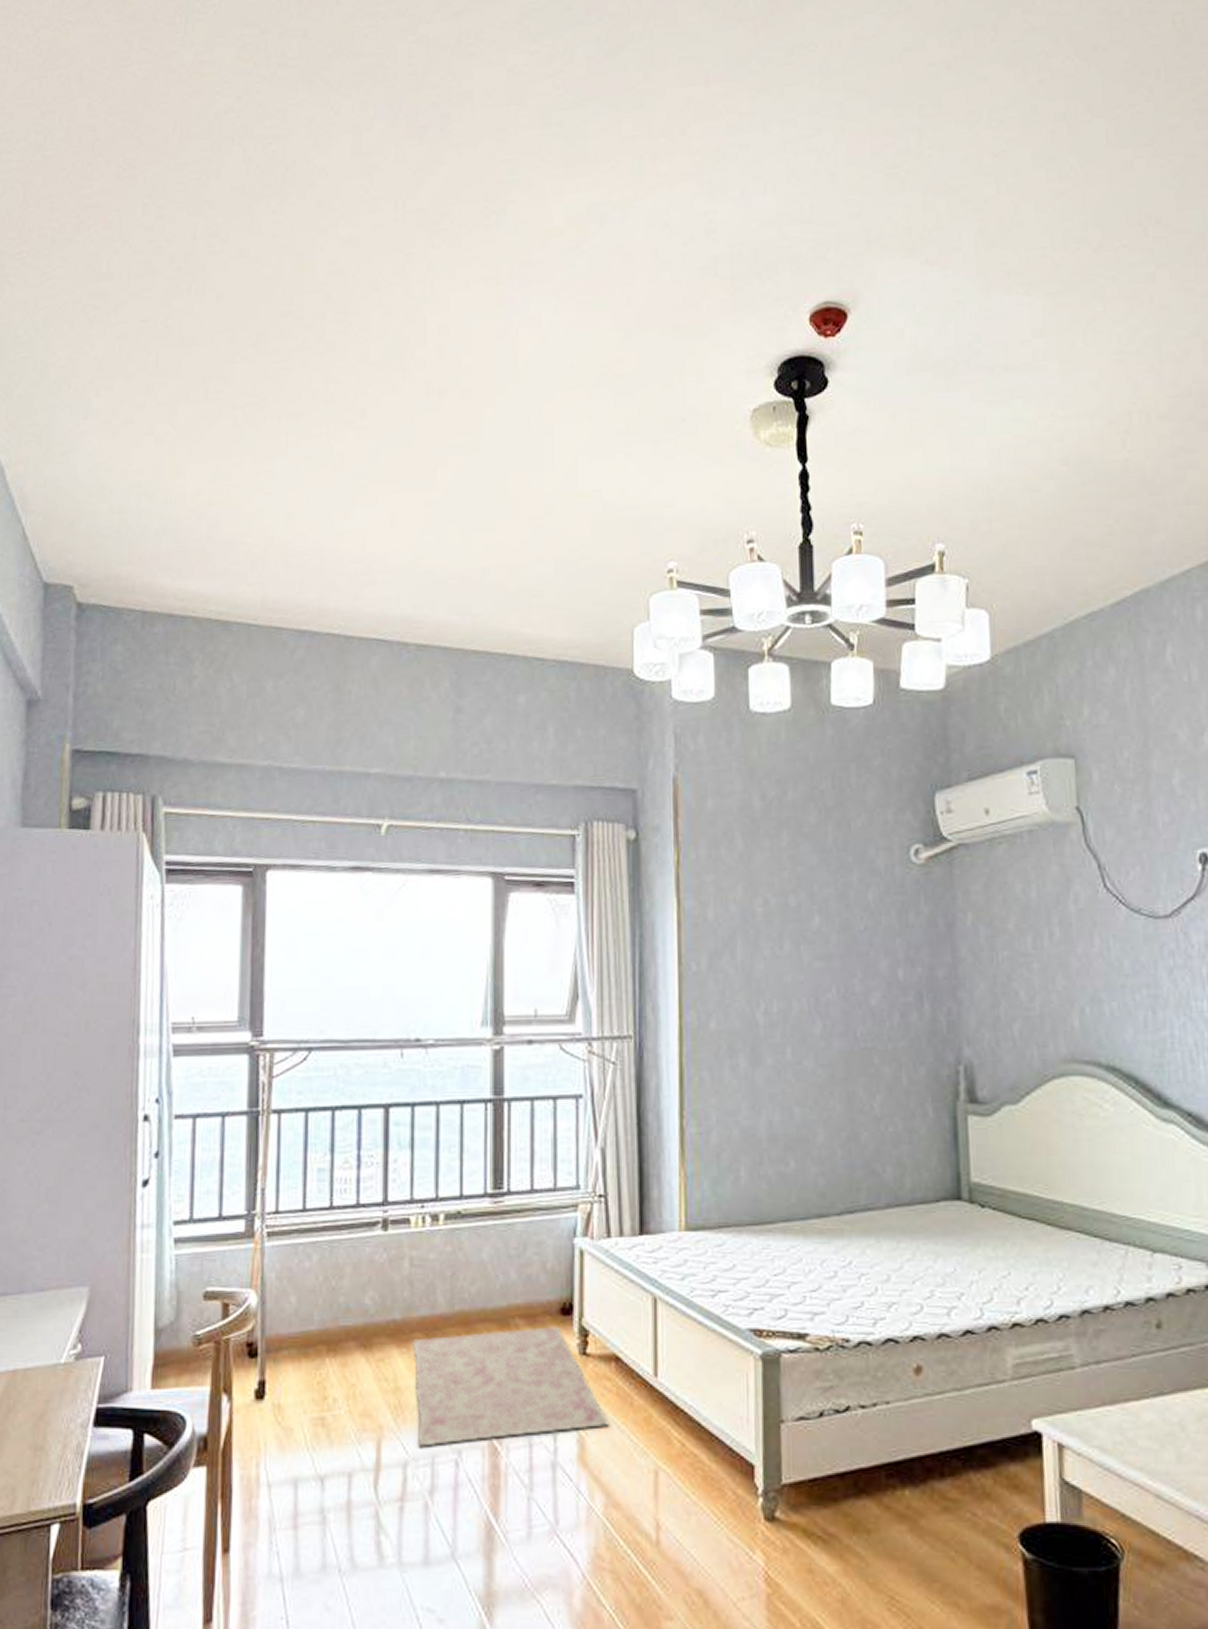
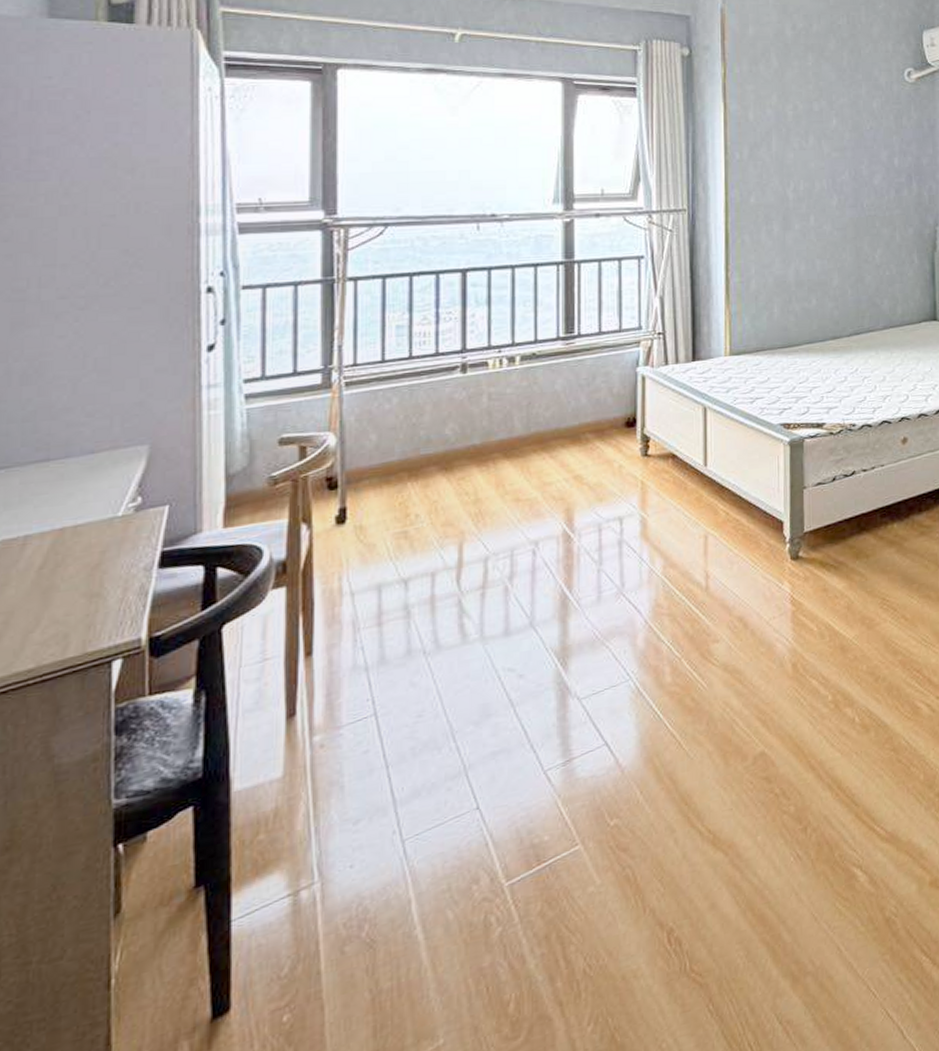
rug: present [413,1327,609,1447] -> none [492,437,667,544]

